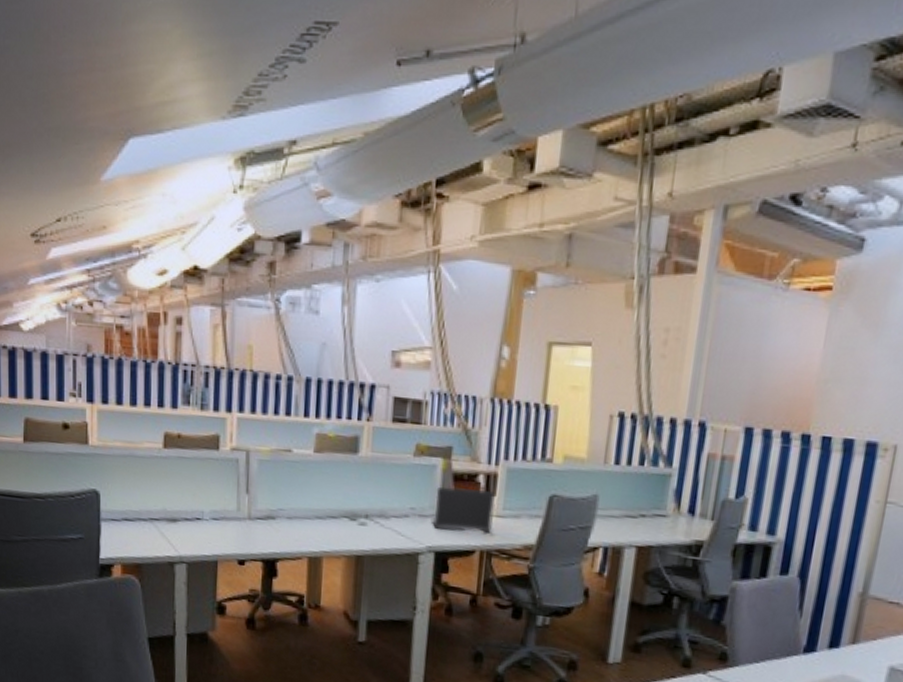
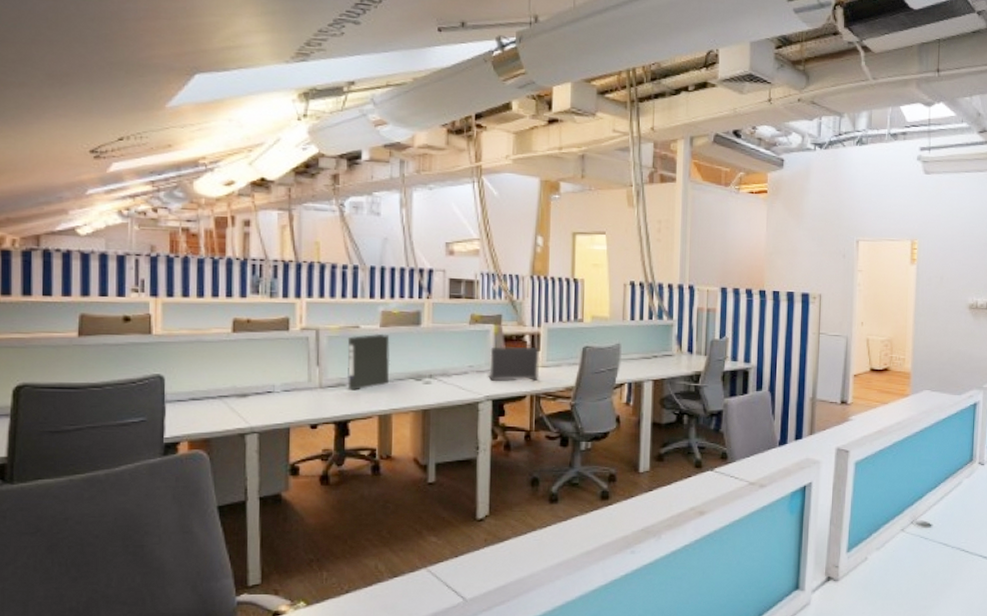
binder: none [277,460,324,526] -> present [347,333,390,390]

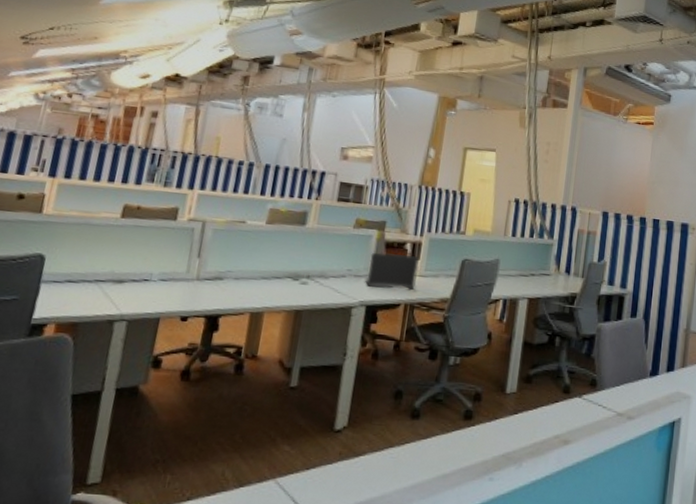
binder: present [347,333,390,390] -> none [224,230,274,285]

